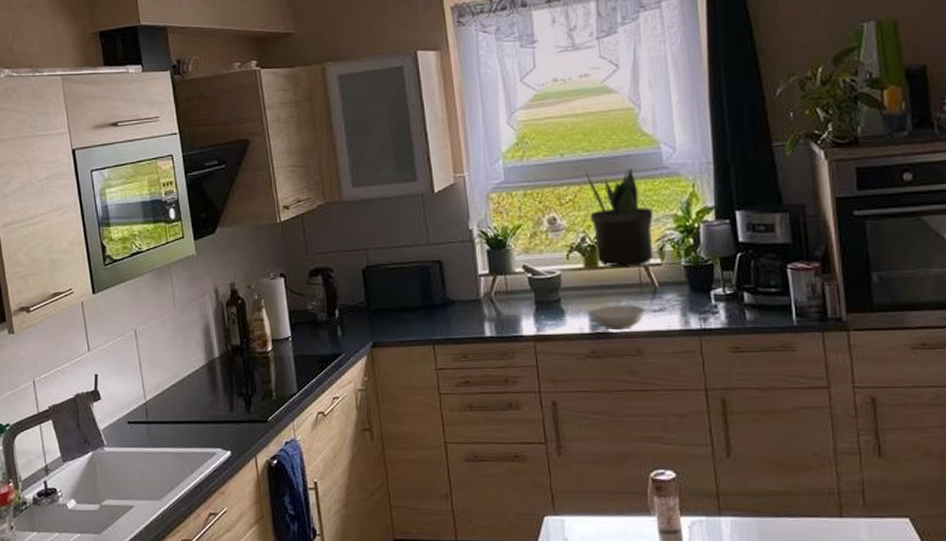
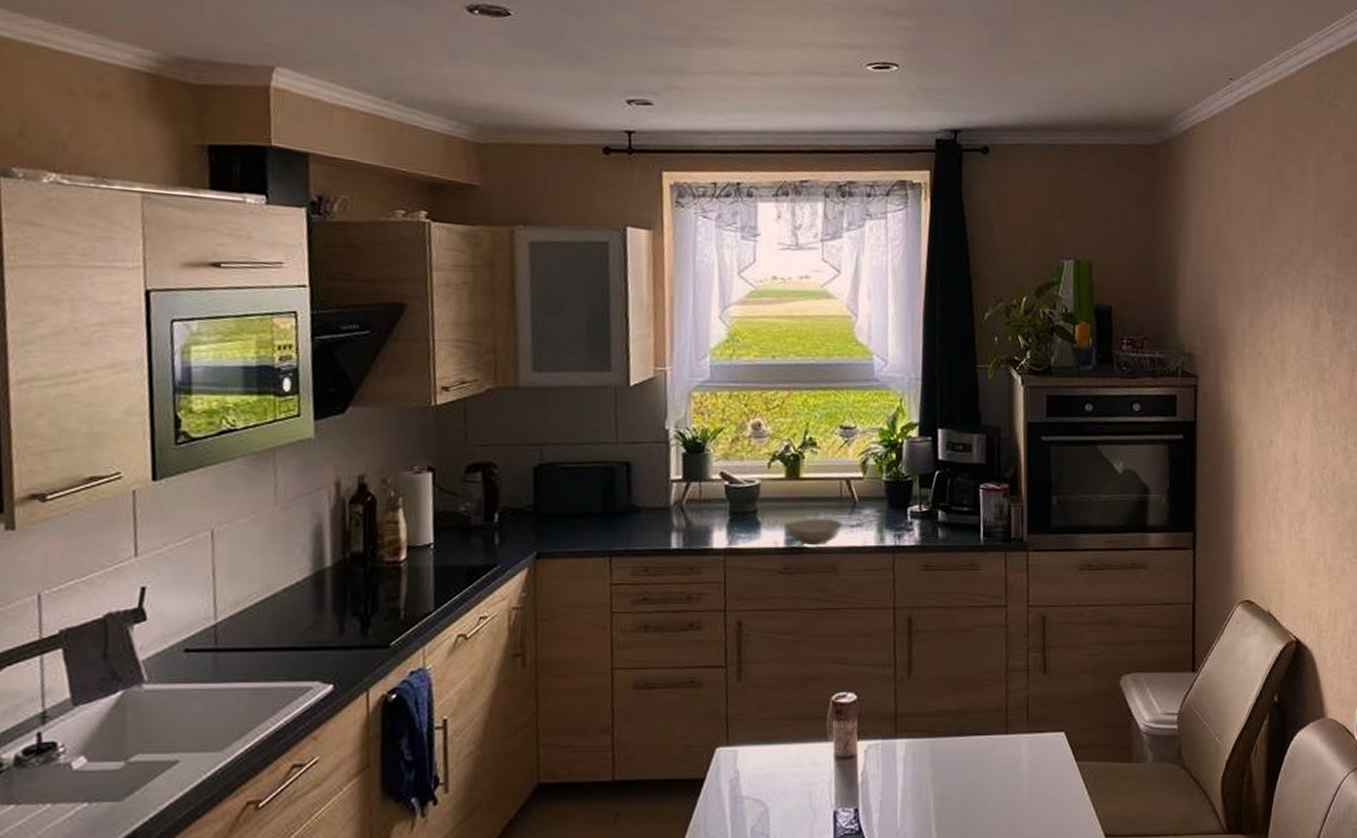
planter: present [584,167,653,266] -> none [795,376,860,479]

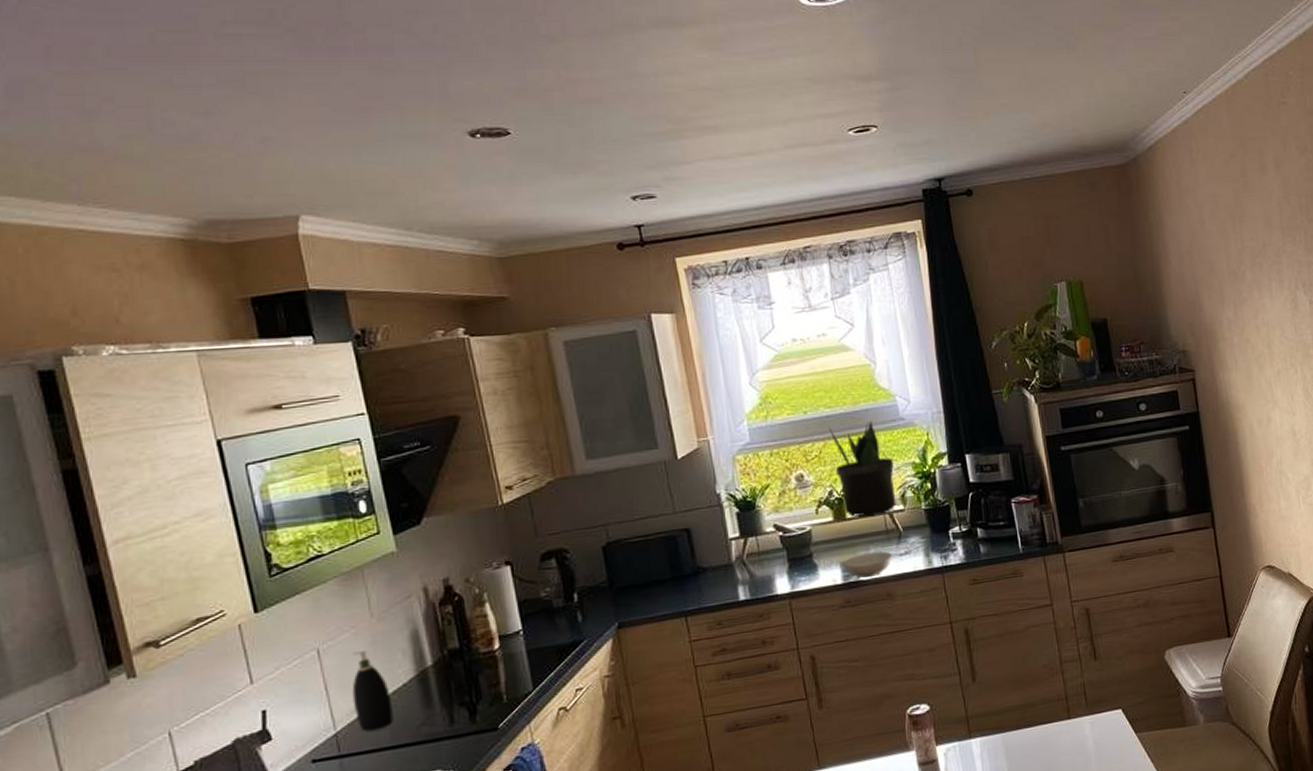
soap dispenser: none [239,539,282,628] -> present [351,651,394,732]
planter: none [795,376,860,479] -> present [828,420,897,517]

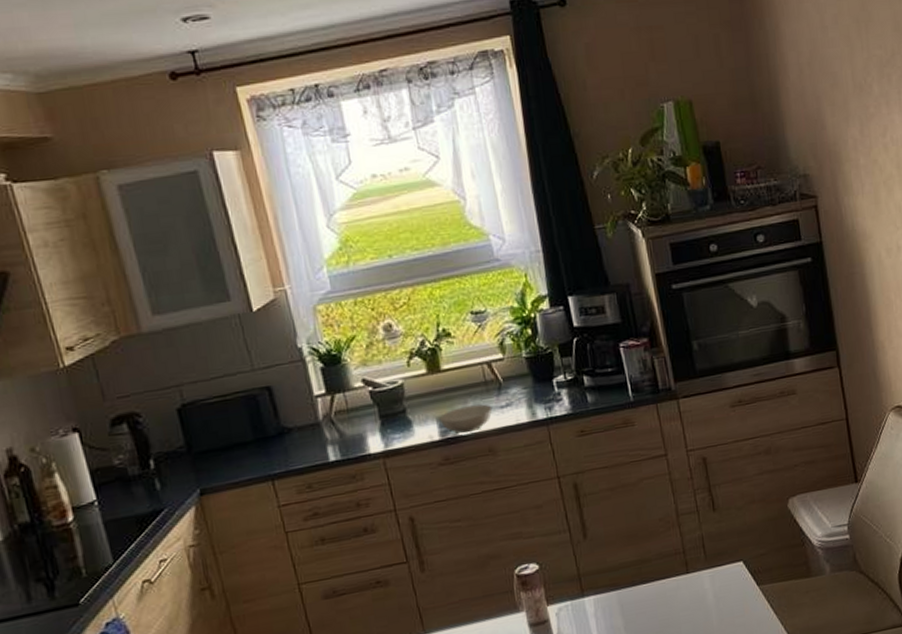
planter: present [828,420,897,517] -> none [416,262,495,368]

